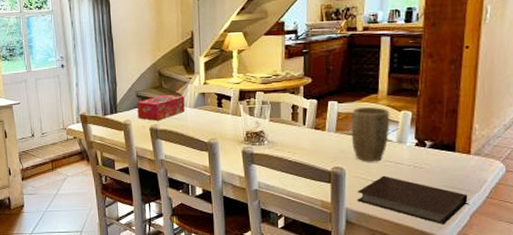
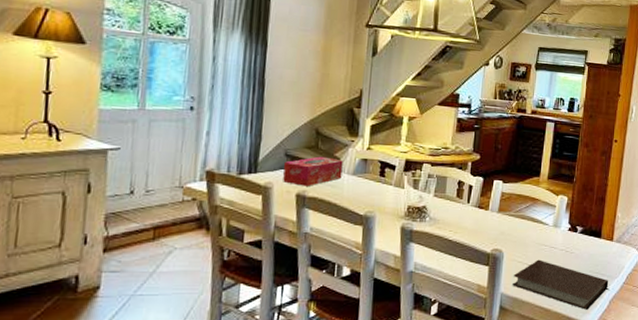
plant pot: present [351,107,390,162] -> none [512,189,549,245]

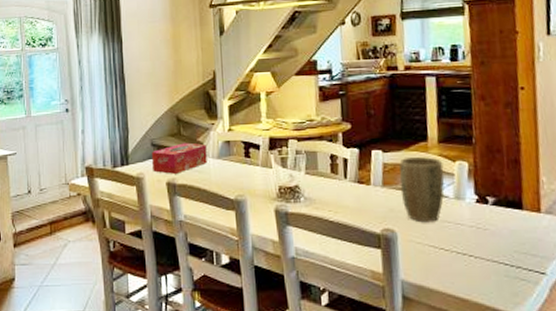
plant pot: none [512,189,549,245] -> present [399,157,445,223]
notebook: present [512,259,609,310] -> none [413,239,545,300]

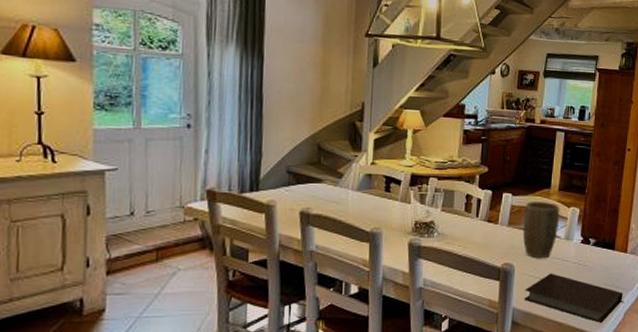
tissue box: present [152,142,207,174] -> none [286,172,347,203]
notebook: none [413,239,545,300] -> present [524,273,623,323]

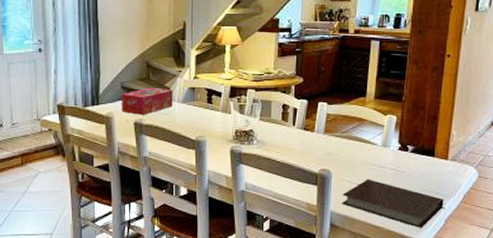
tissue box: none [286,172,347,203] -> present [122,87,173,115]
plant pot: present [522,202,560,259] -> none [339,110,376,165]

